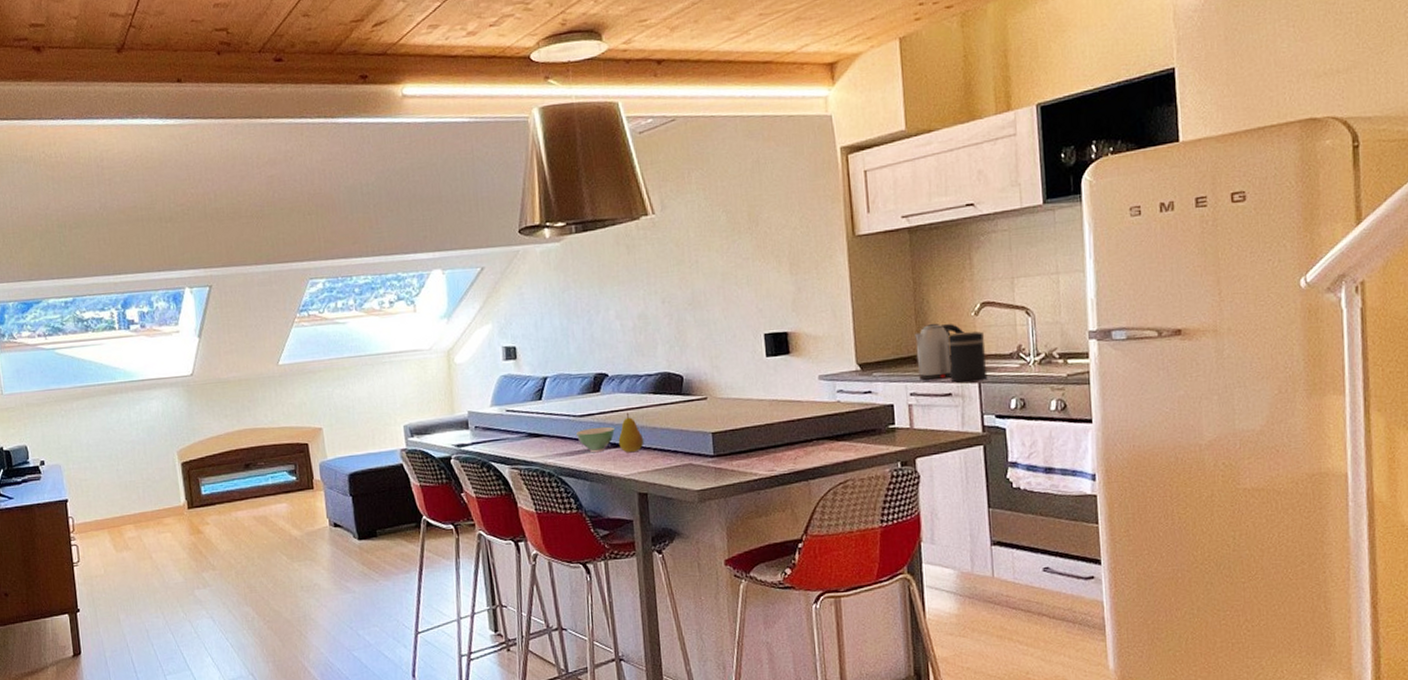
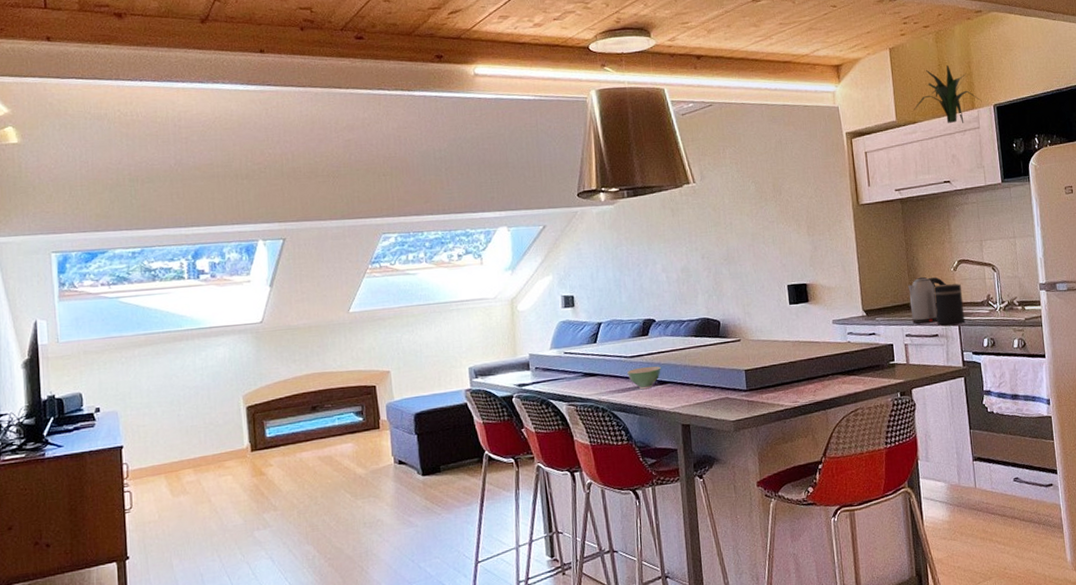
fruit: present [618,412,643,453] -> none [664,353,686,389]
plant: none [928,56,1021,130] -> present [913,65,982,123]

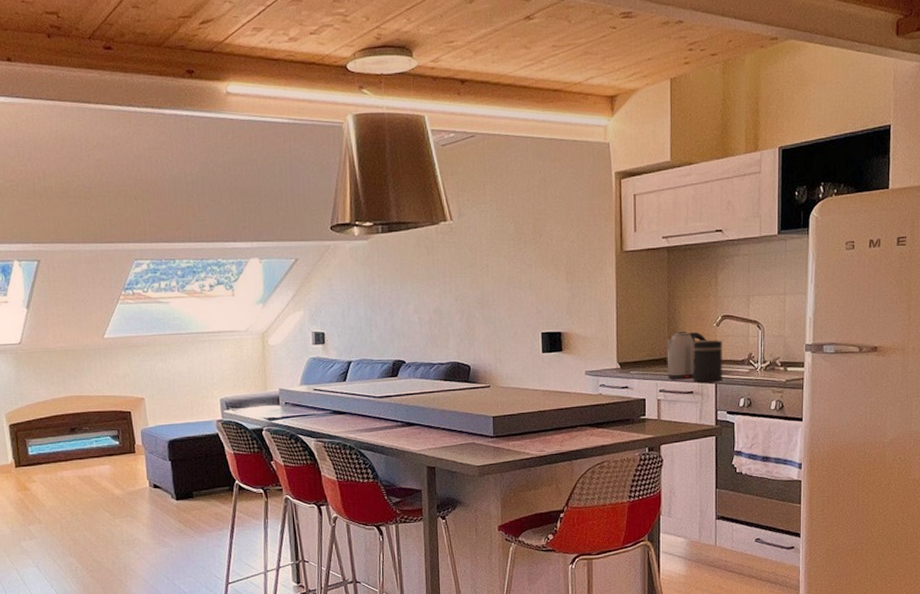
bowl: present [626,365,661,390] -> none [374,407,409,430]
plant: present [913,65,982,123] -> none [690,100,767,167]

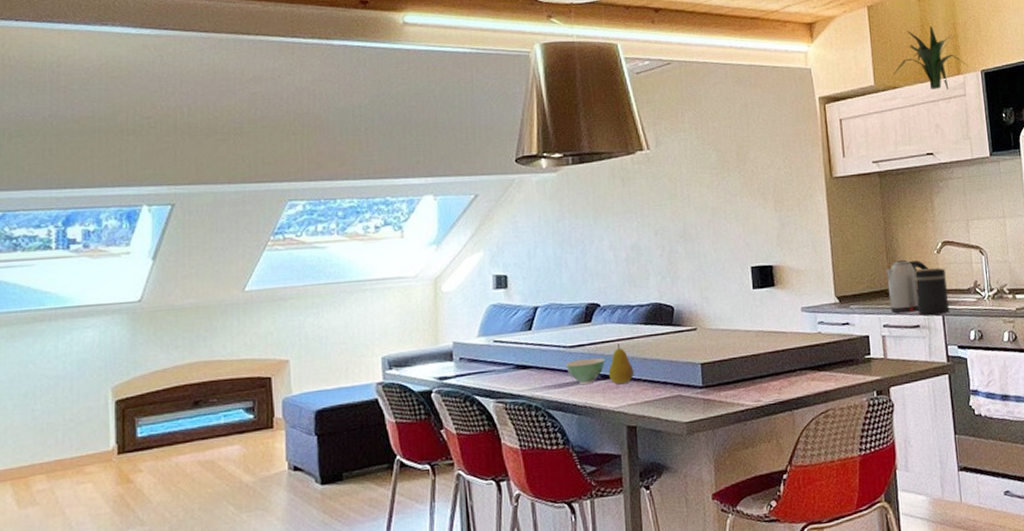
bowl: none [374,407,409,430] -> present [565,357,605,385]
fruit: none [412,396,433,431] -> present [608,343,633,385]
plant: none [690,100,767,167] -> present [893,26,968,90]

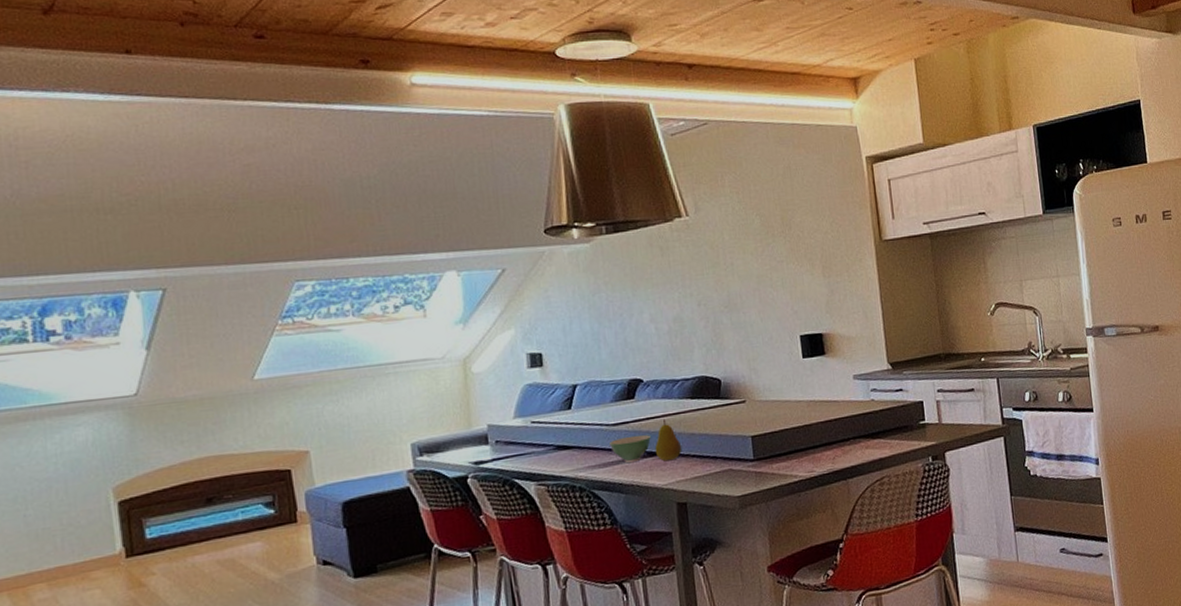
kettle: present [886,259,929,313] -> none [939,322,982,378]
plant: present [893,26,968,90] -> none [943,80,1020,146]
cylinder: present [914,268,950,314] -> none [967,330,1004,378]

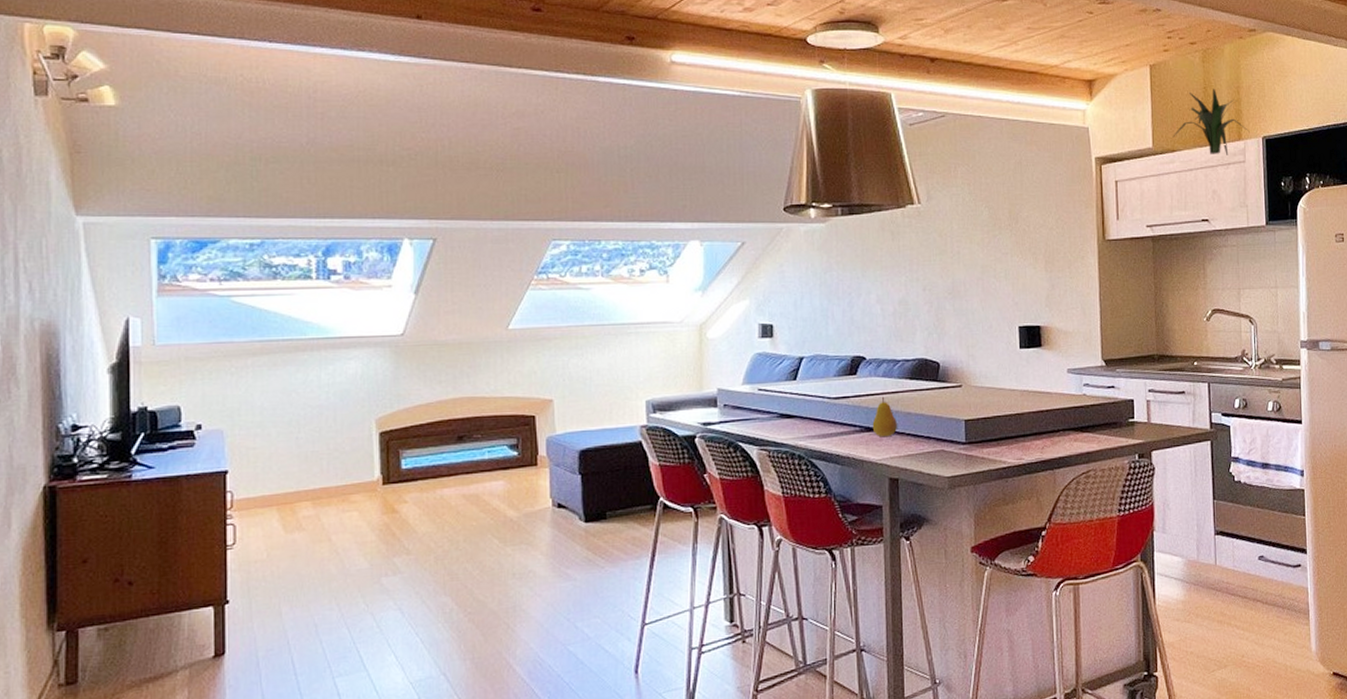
bowl: present [608,434,651,464] -> none [829,409,869,436]
plant: none [943,80,1020,146] -> present [1172,89,1250,155]

